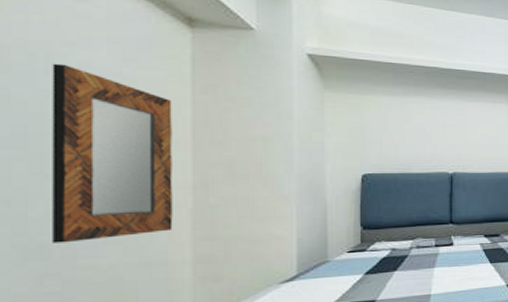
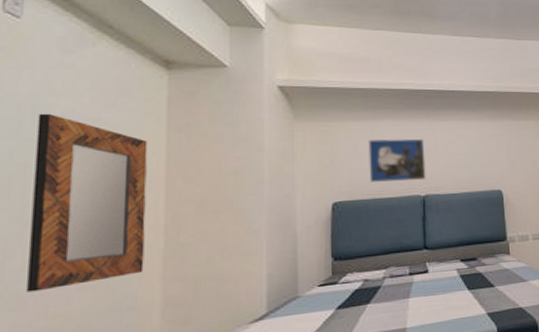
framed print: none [399,115,454,158] -> present [368,138,426,183]

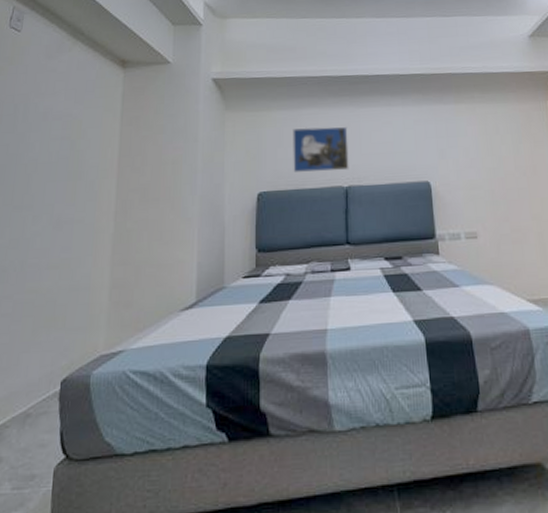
home mirror: present [27,113,148,293] -> none [11,111,105,268]

